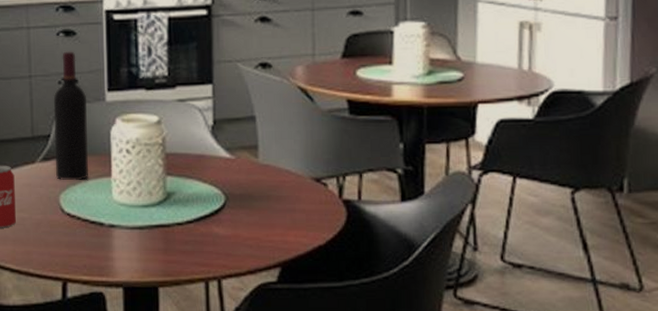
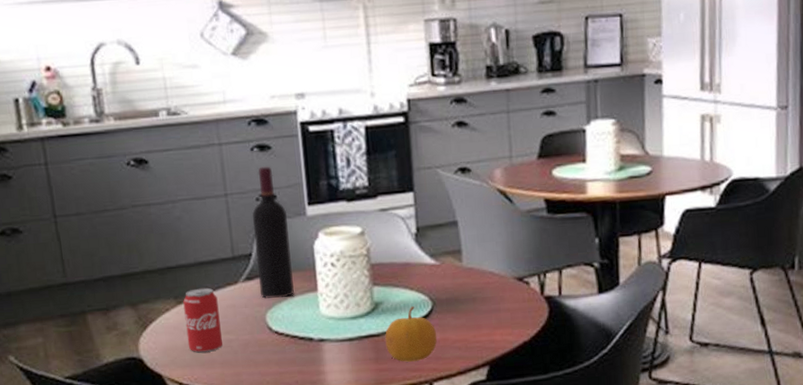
fruit: none [175,199,228,256] -> present [385,306,437,362]

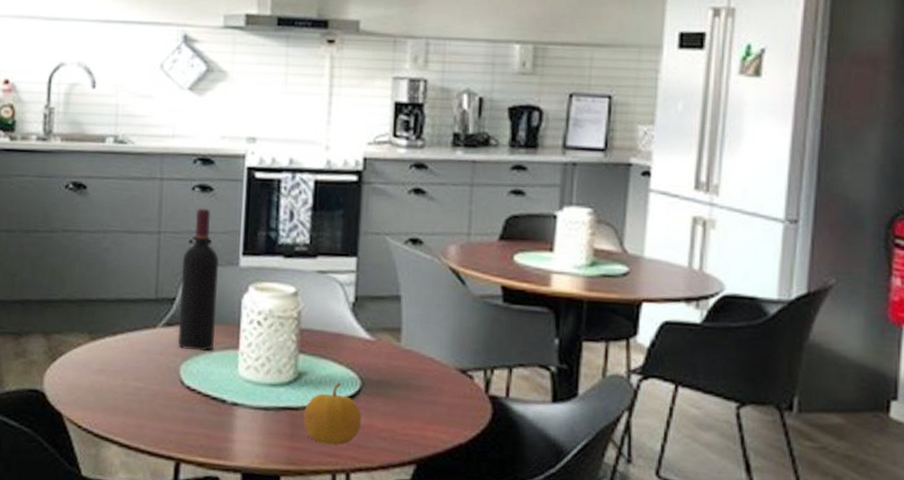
beverage can: present [183,287,223,353] -> none [94,326,133,397]

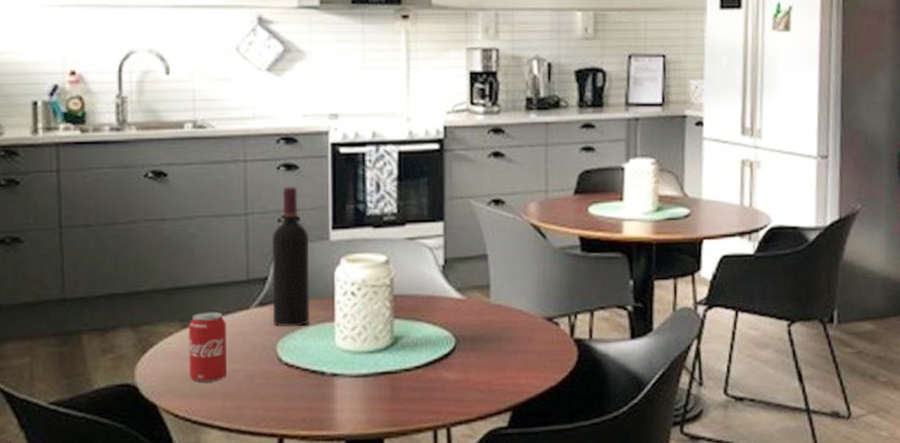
beverage can: none [94,326,133,397] -> present [189,311,227,383]
fruit: present [304,383,361,446] -> none [403,343,458,403]

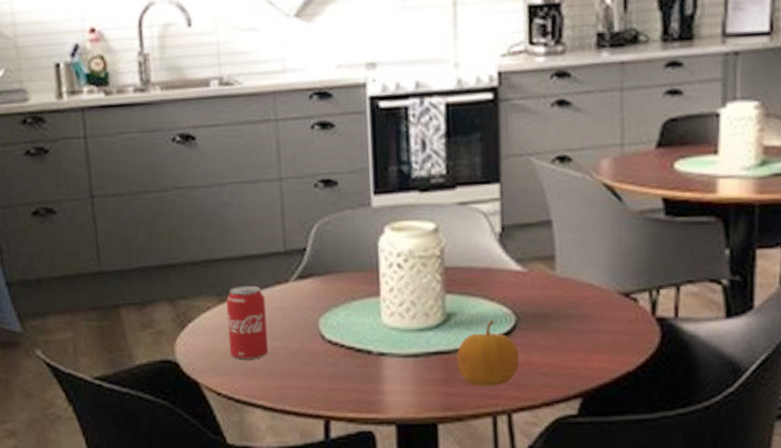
wine bottle: present [272,186,309,327] -> none [308,147,353,302]
fruit: none [403,343,458,403] -> present [457,320,519,387]

